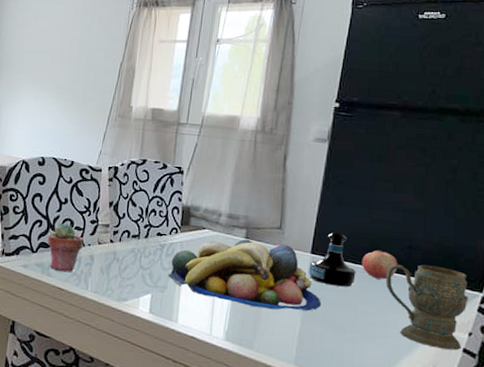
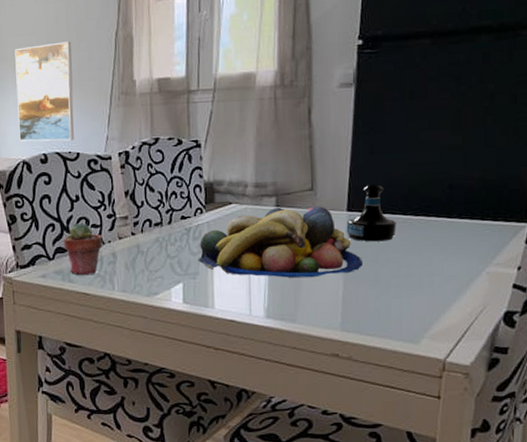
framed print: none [22,63,80,150] -> present [15,41,74,142]
fruit: present [361,249,398,280] -> none [401,195,440,227]
mug: present [385,264,469,351] -> none [428,202,515,289]

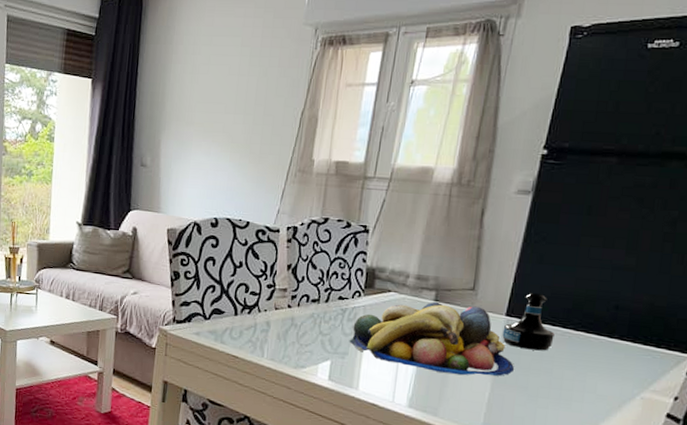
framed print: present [15,41,74,142] -> none [194,114,257,209]
potted succulent: present [63,222,103,276] -> none [220,287,260,340]

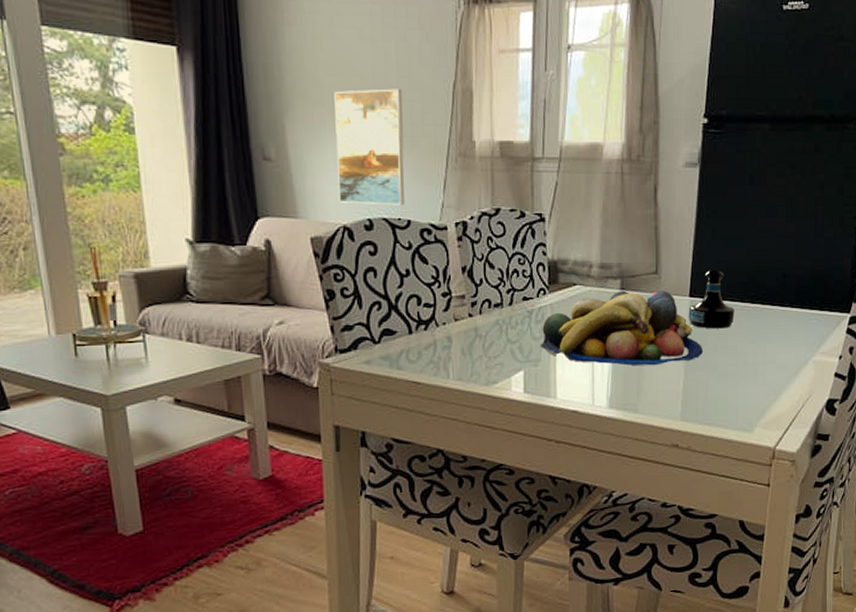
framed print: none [194,114,257,209] -> present [334,88,404,205]

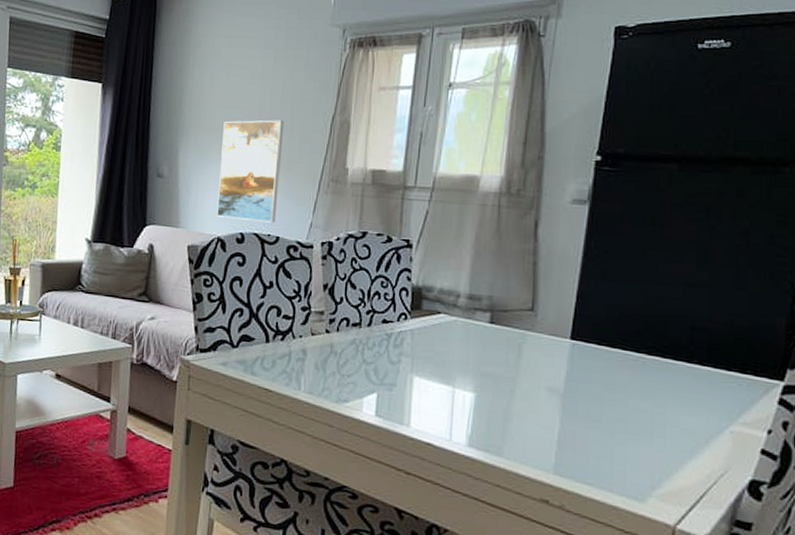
fruit bowl: present [540,290,703,366] -> none [396,324,584,409]
tequila bottle: present [688,269,735,329] -> none [568,312,627,379]

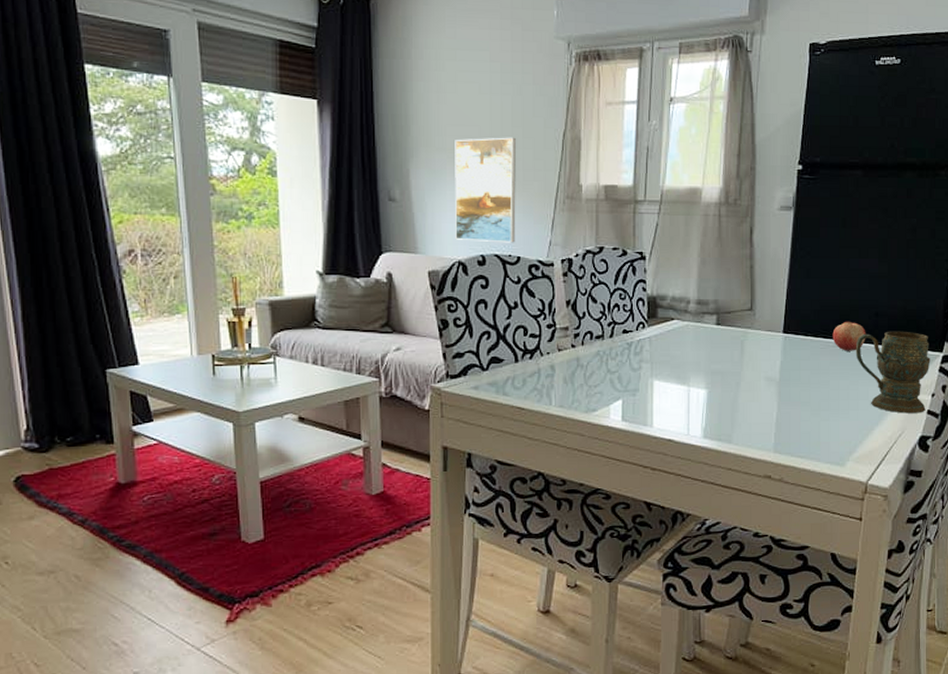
fruit: none [633,332,678,369] -> present [832,321,866,351]
mug: none [663,349,767,452] -> present [855,331,931,414]

